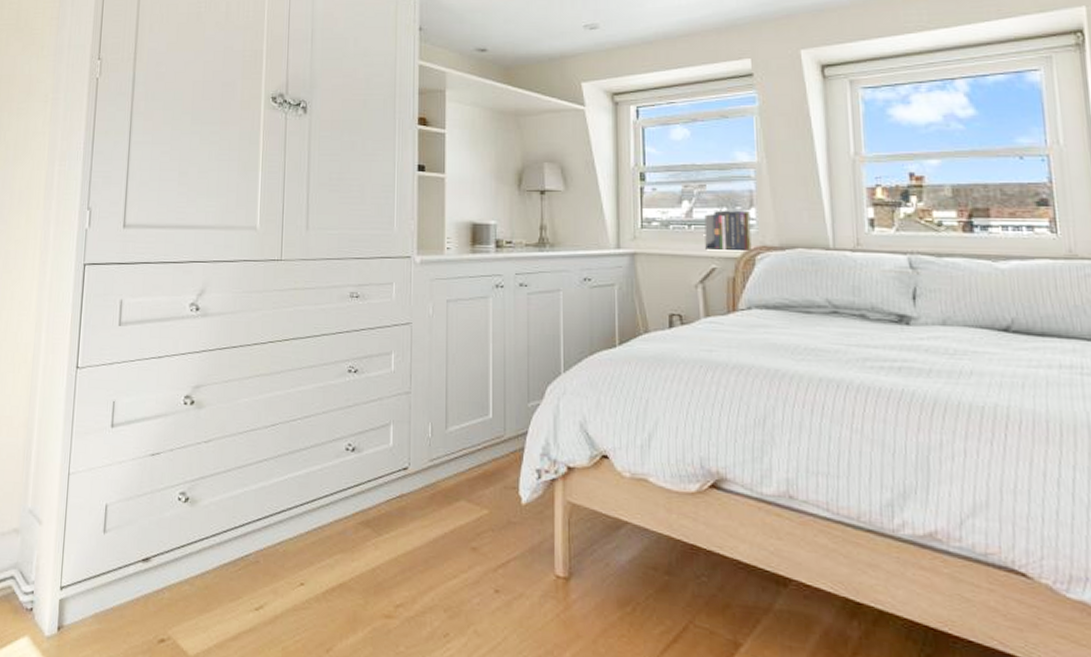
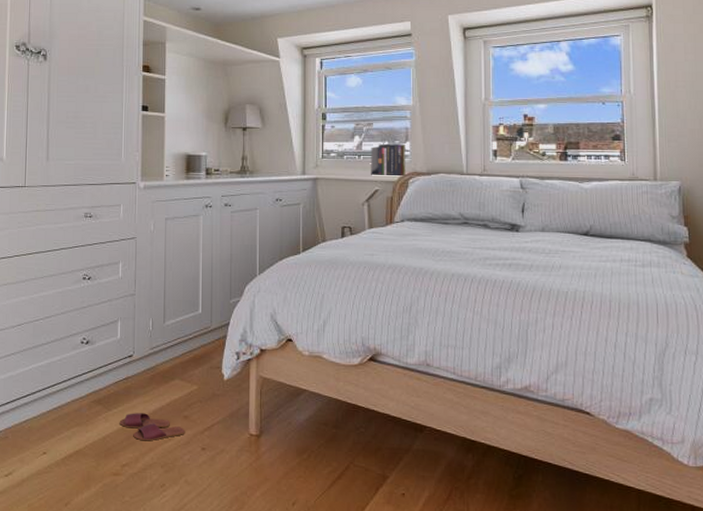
slippers: none [392,540,474,577] -> present [119,413,185,441]

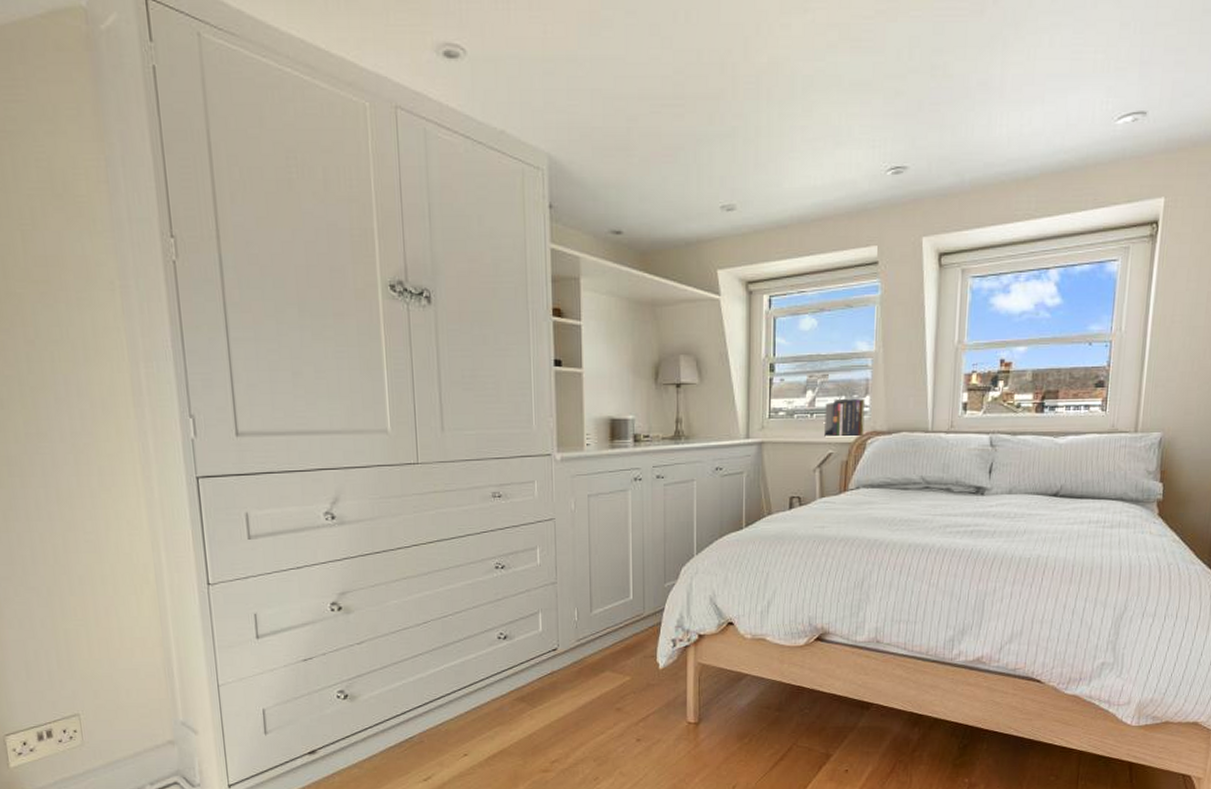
slippers: present [119,413,185,441] -> none [546,708,619,736]

